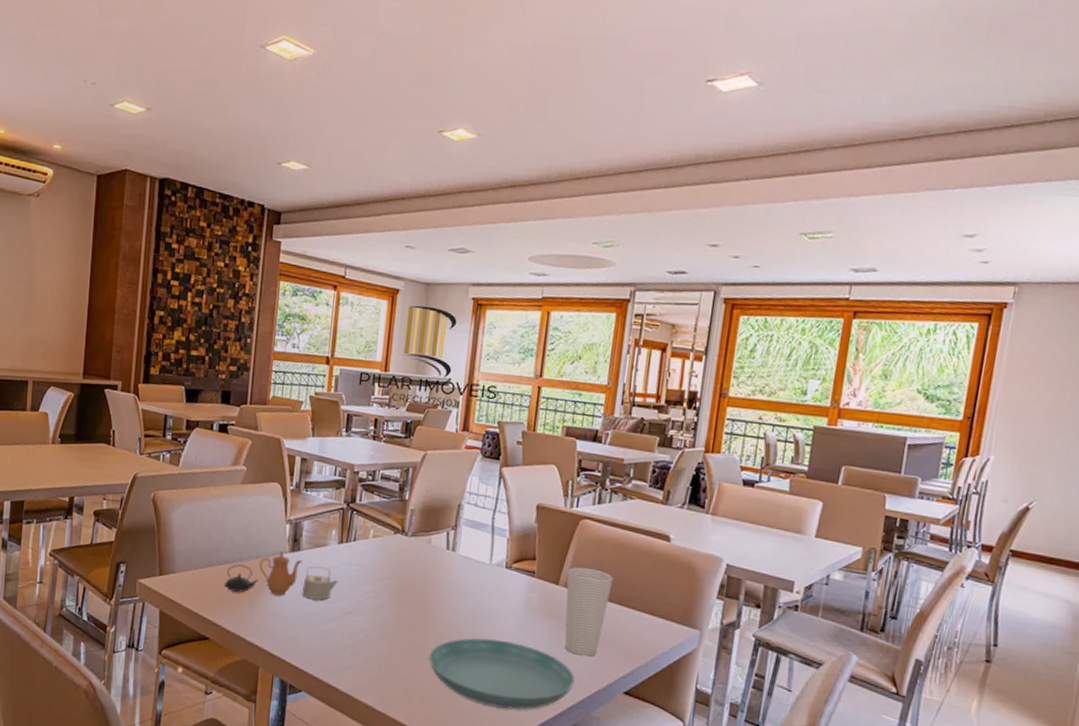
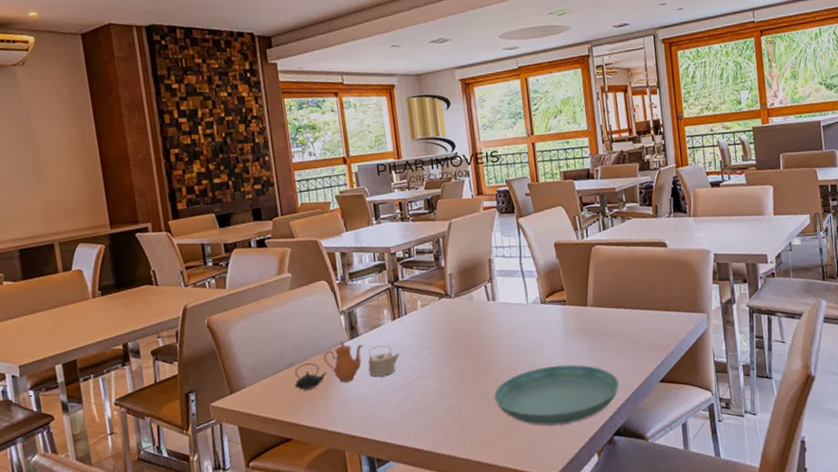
cup: present [564,567,613,657] -> none [591,284,632,361]

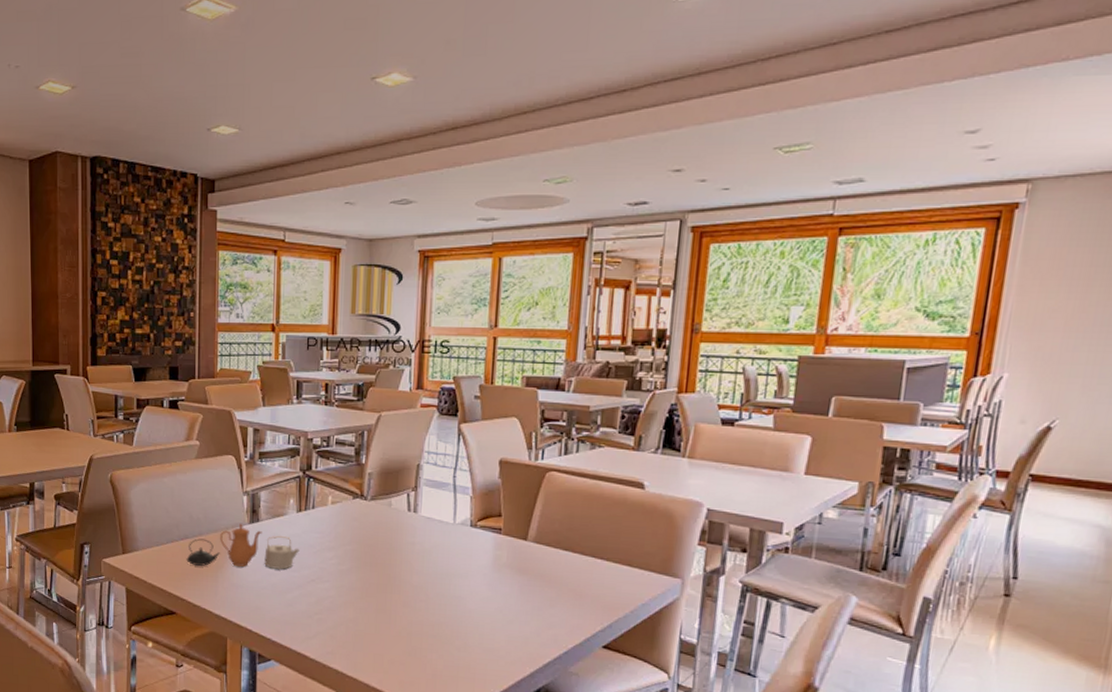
saucer: present [494,364,619,426] -> none [396,599,550,669]

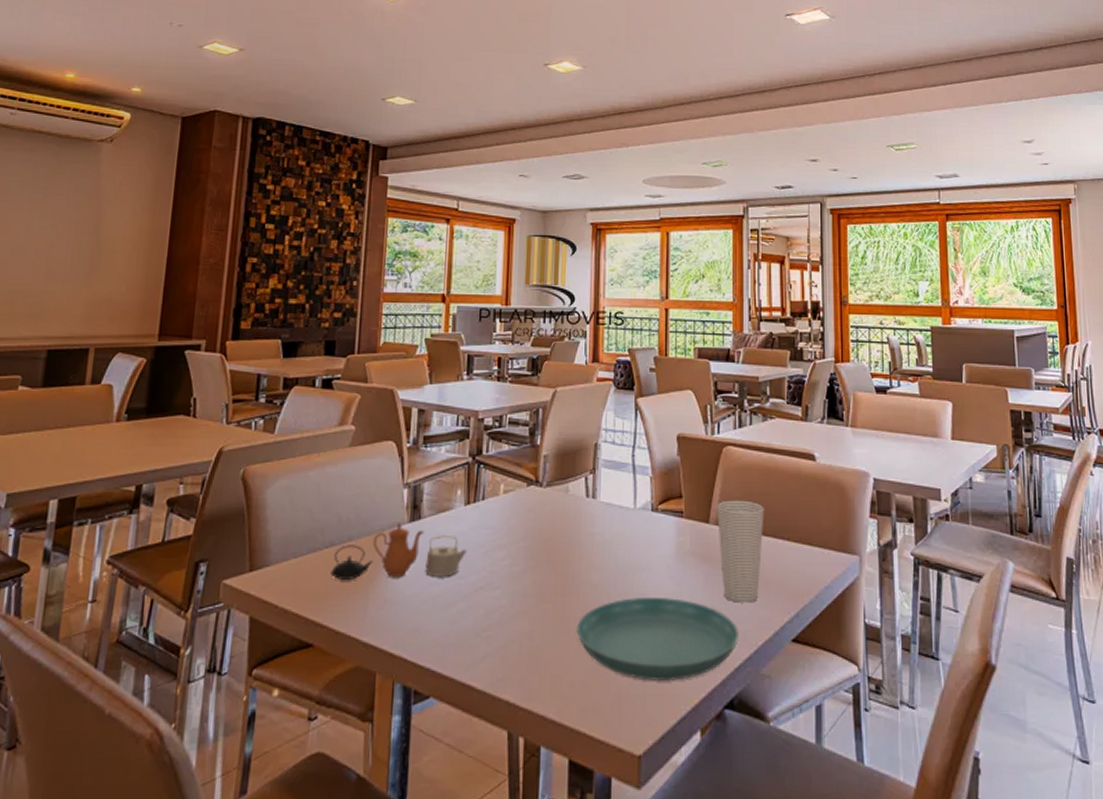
saucer: none [396,599,550,669] -> present [576,598,739,682]
cup: none [535,521,585,612] -> present [716,500,765,603]

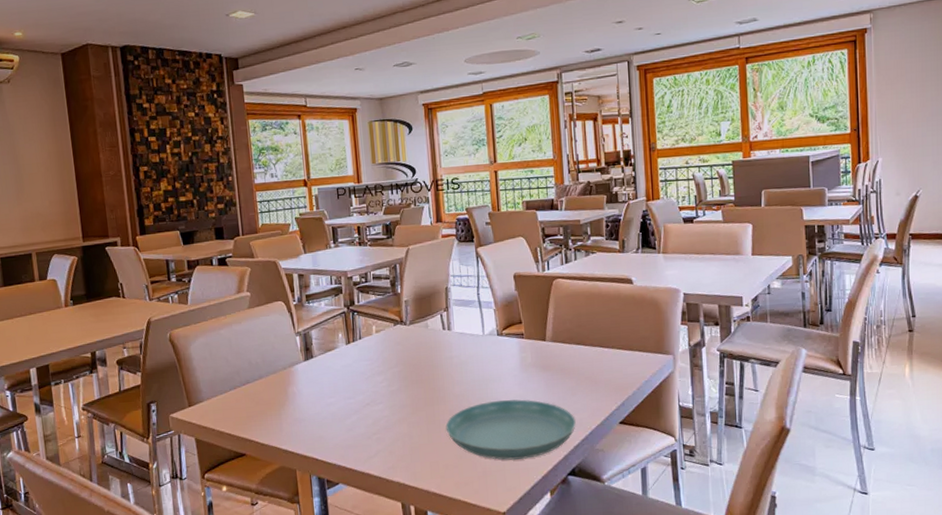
teapot: present [330,523,467,580] -> none [250,362,353,407]
cup: present [716,500,765,603] -> none [550,320,592,399]

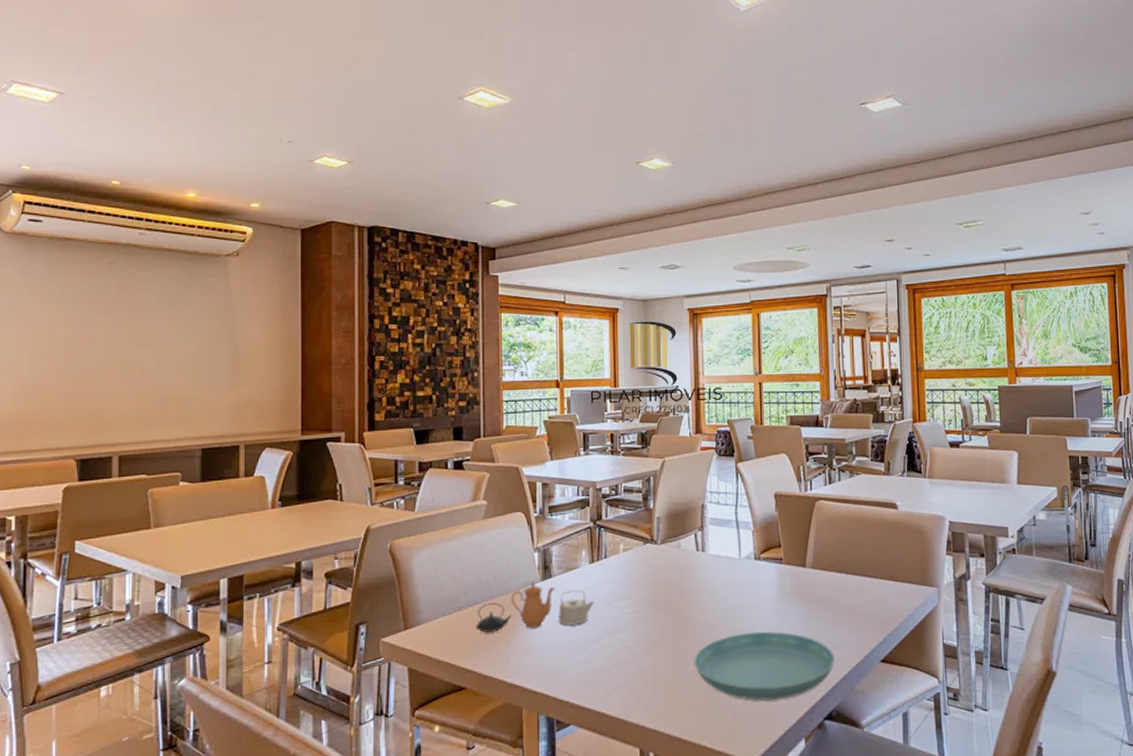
teapot: none [250,362,353,407] -> present [475,582,594,633]

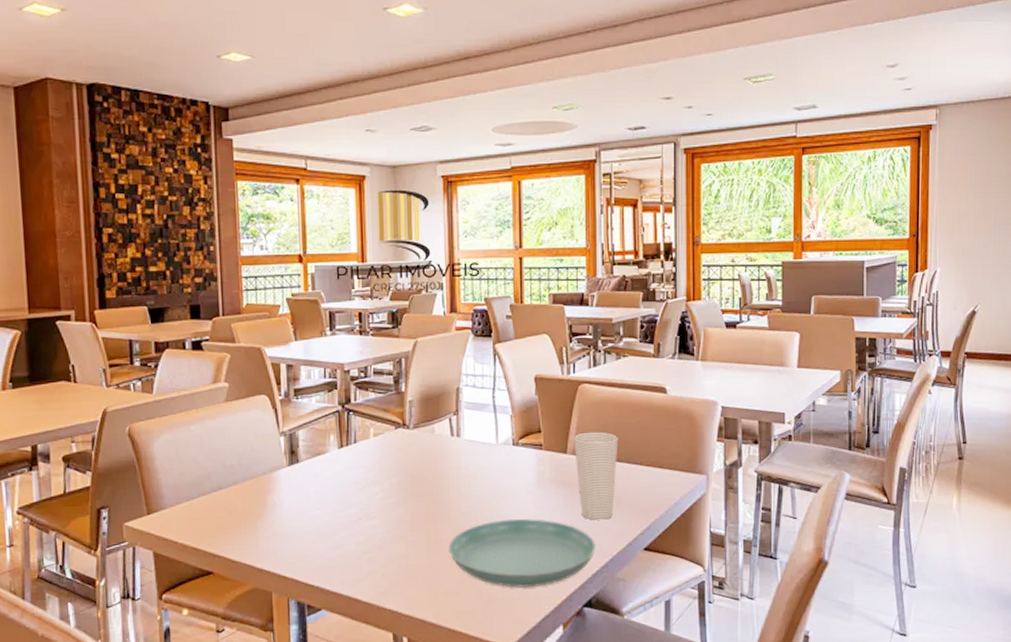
teapot: present [475,582,594,633] -> none [221,467,344,518]
cup: none [811,546,854,633] -> present [573,431,618,520]

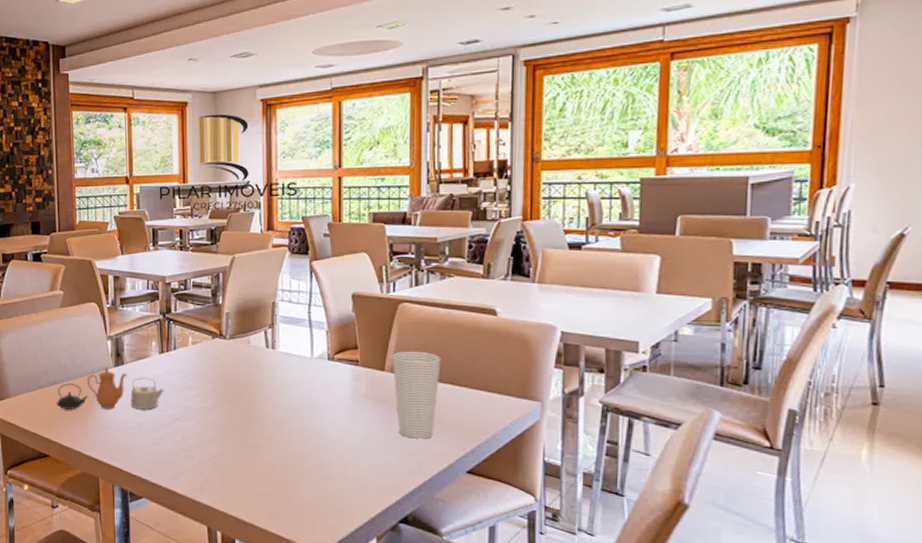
teapot: none [221,467,344,518] -> present [56,367,164,411]
saucer: present [448,519,595,589] -> none [262,431,413,499]

